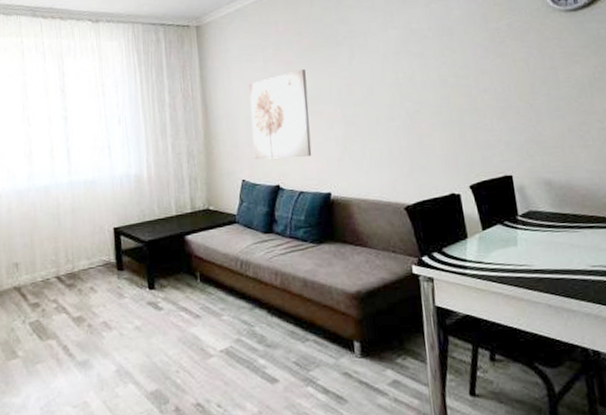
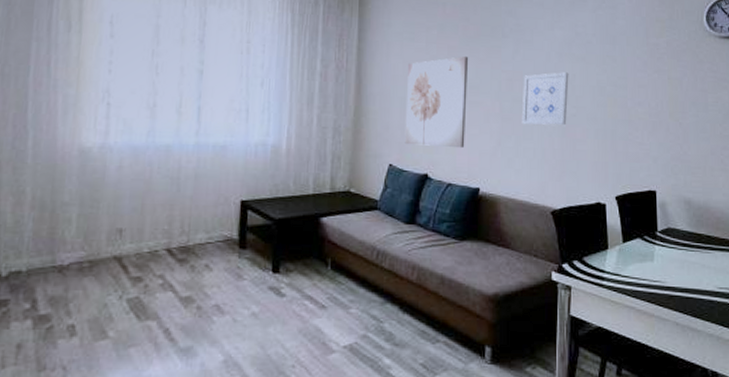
wall art: none [362,70,411,126] -> present [521,72,569,126]

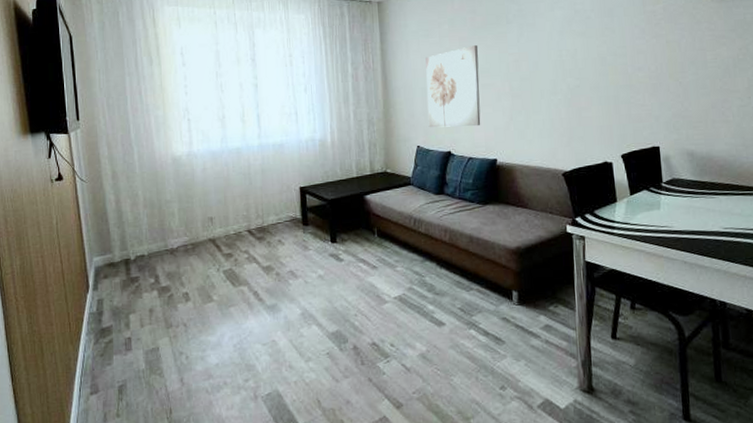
wall art: present [521,72,569,126] -> none [529,48,572,99]

